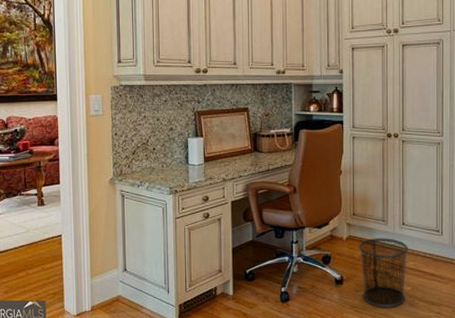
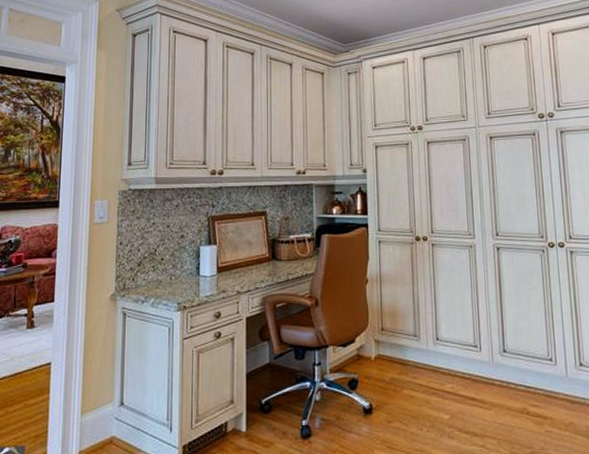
waste bin: present [358,238,409,307] -> none [388,356,445,442]

